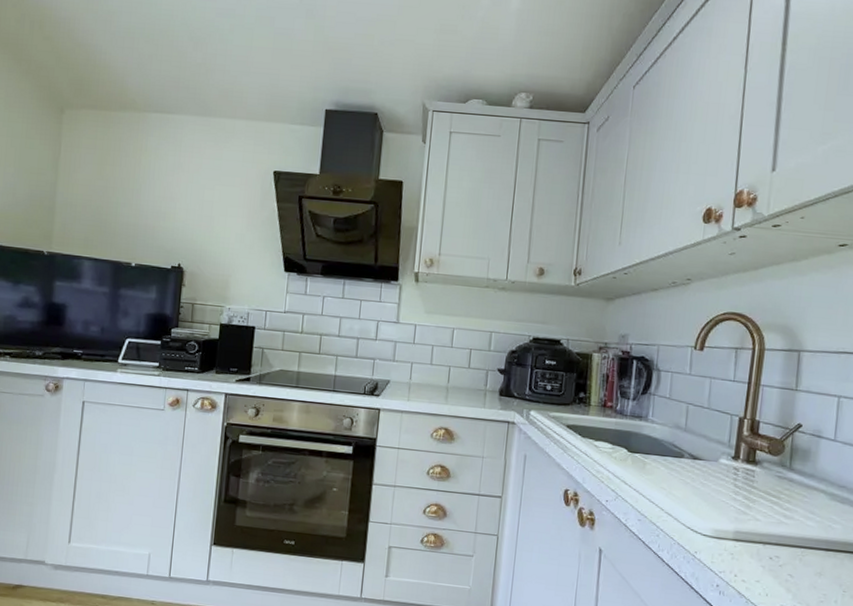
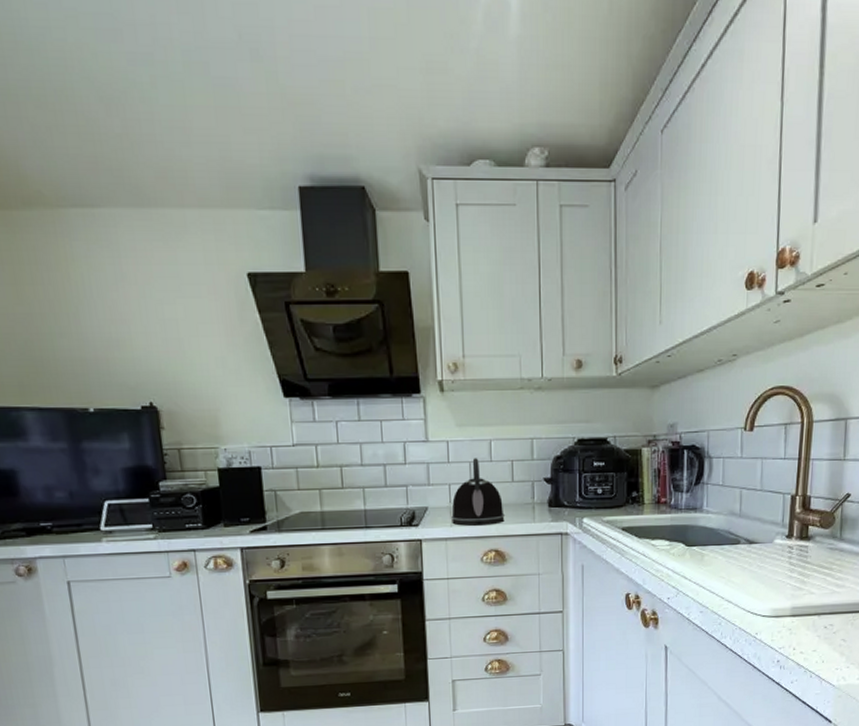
kettle: none [408,343,458,405] -> present [450,458,505,527]

